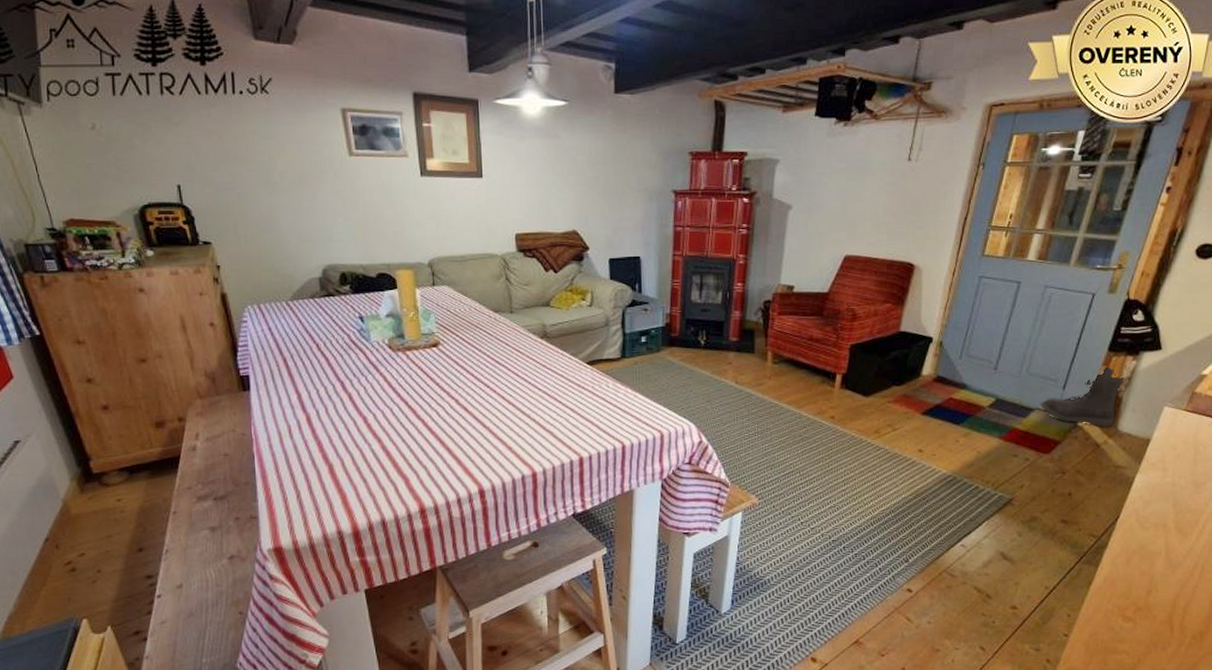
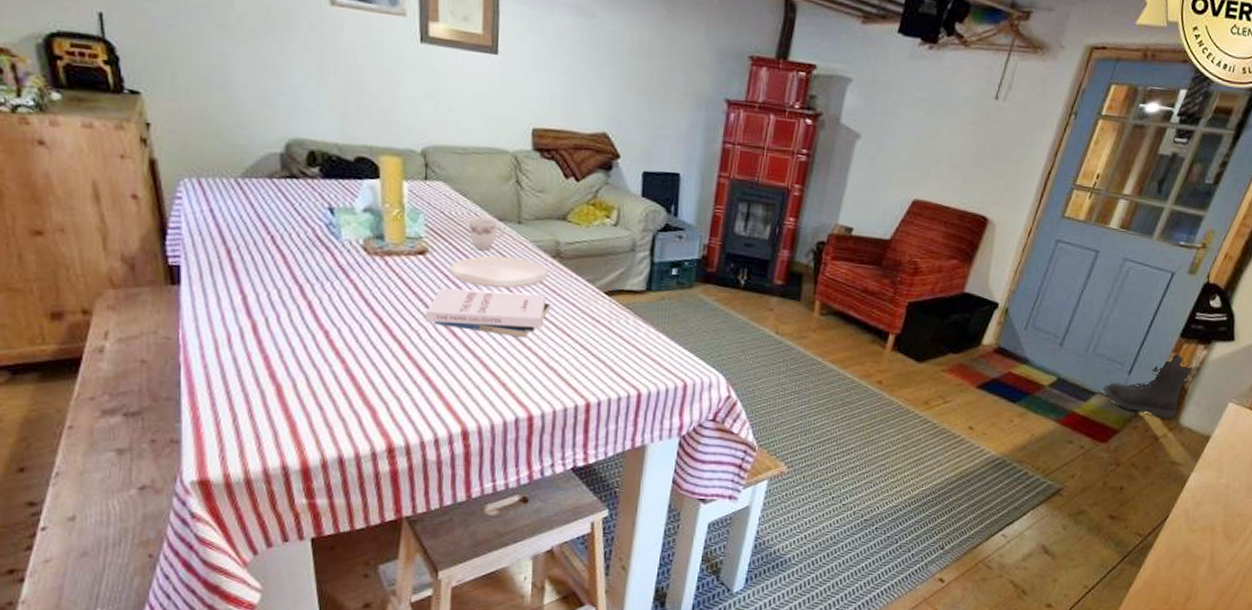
books: none [441,370,543,408] -> present [425,287,551,338]
plate: none [459,341,540,369] -> present [450,255,550,289]
teacup: none [469,311,499,339] -> present [467,216,504,251]

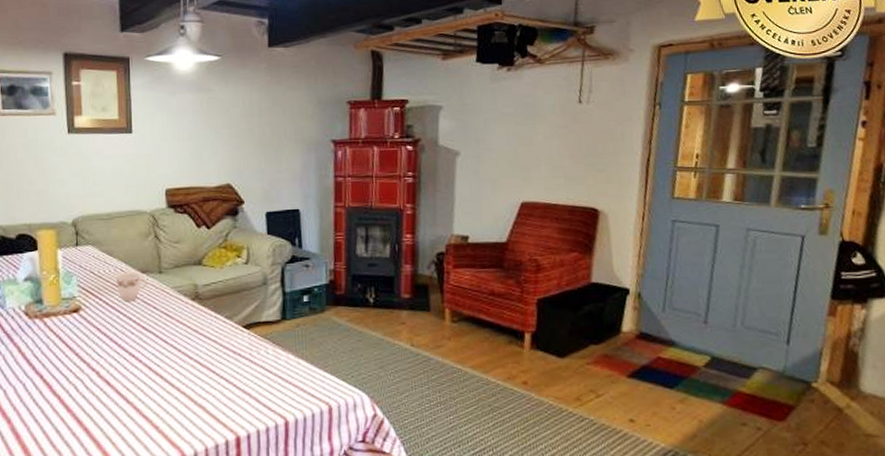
books: present [425,287,551,338] -> none [81,335,195,379]
plate: present [450,255,550,289] -> none [102,304,191,335]
boot: present [1103,352,1193,420] -> none [763,315,857,388]

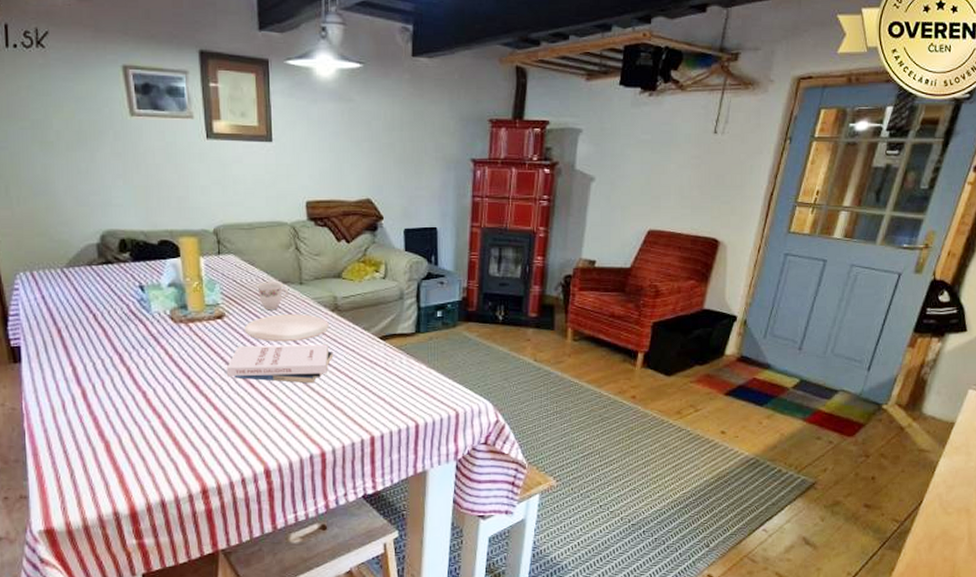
books: none [81,335,195,379] -> present [226,344,334,384]
plate: none [102,304,191,335] -> present [245,314,330,342]

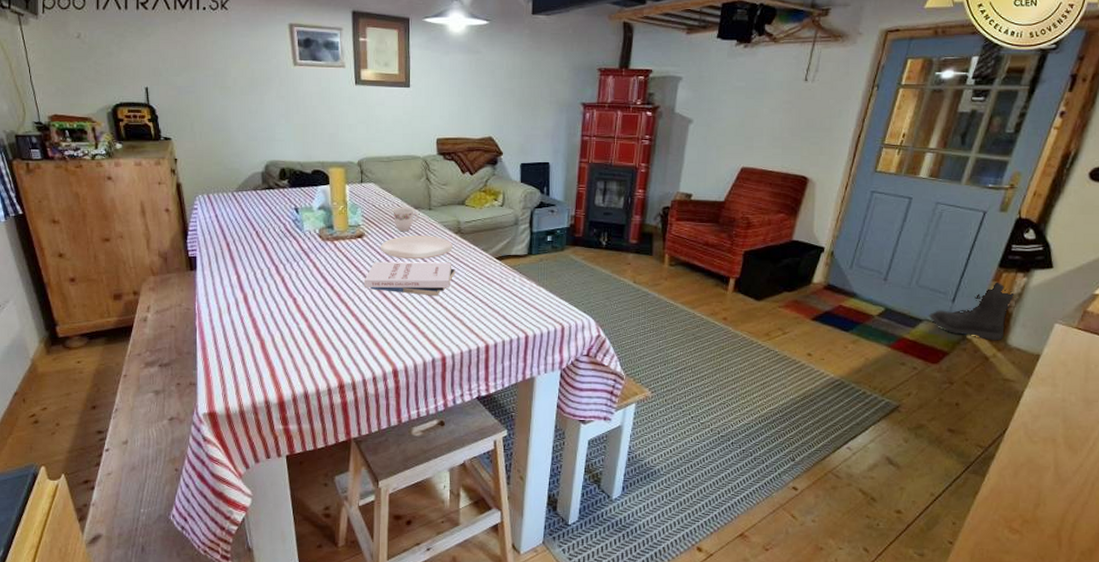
boot: none [845,346,930,410] -> present [929,280,1015,341]

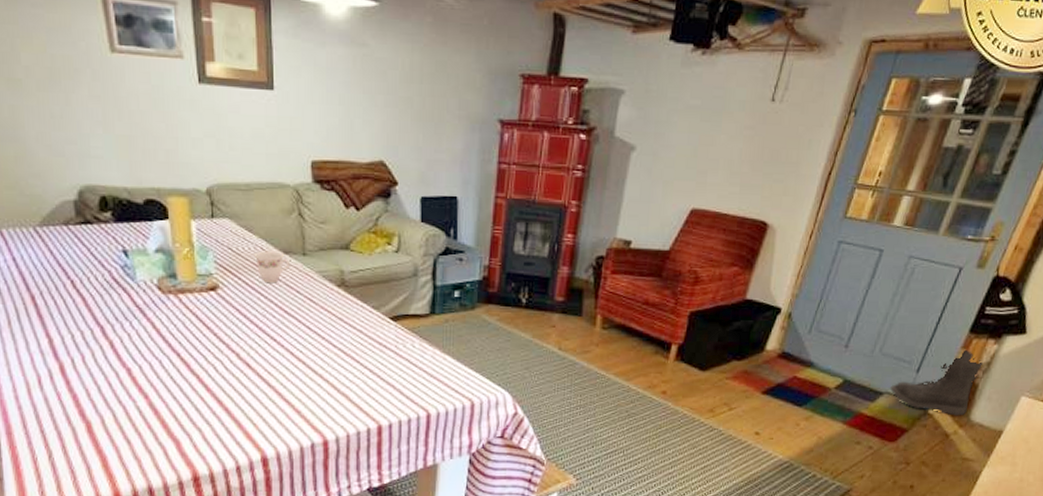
books: present [363,261,456,296] -> none [220,321,339,366]
plate: present [381,235,454,260] -> none [241,288,336,319]

